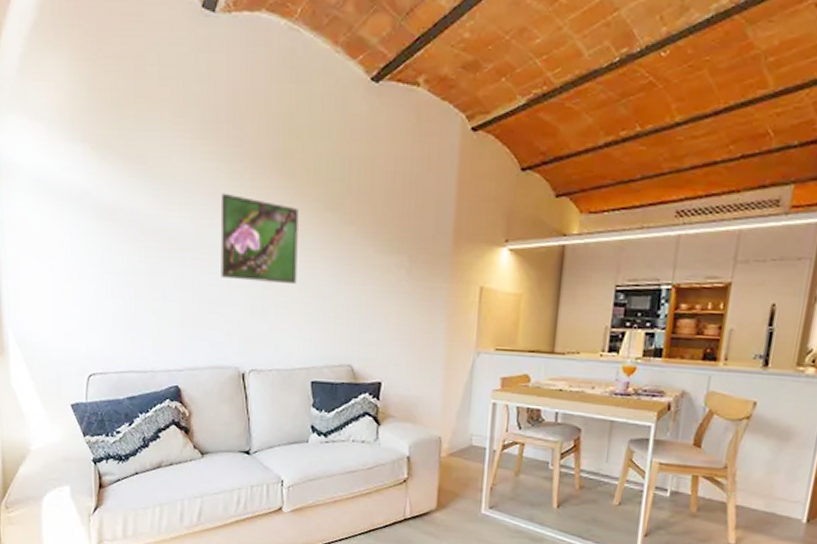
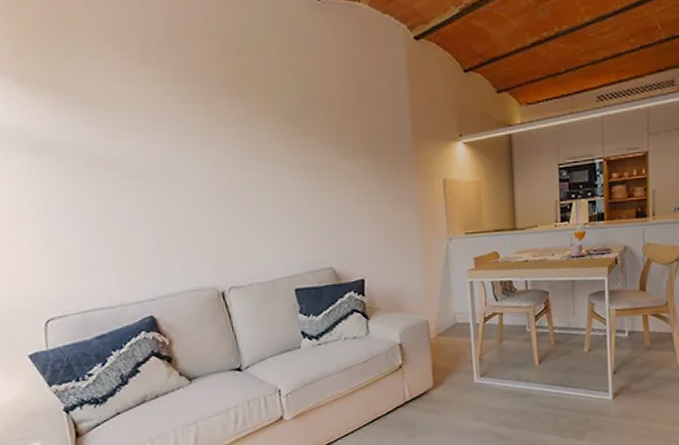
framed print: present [220,193,298,284] -> none [173,116,266,201]

